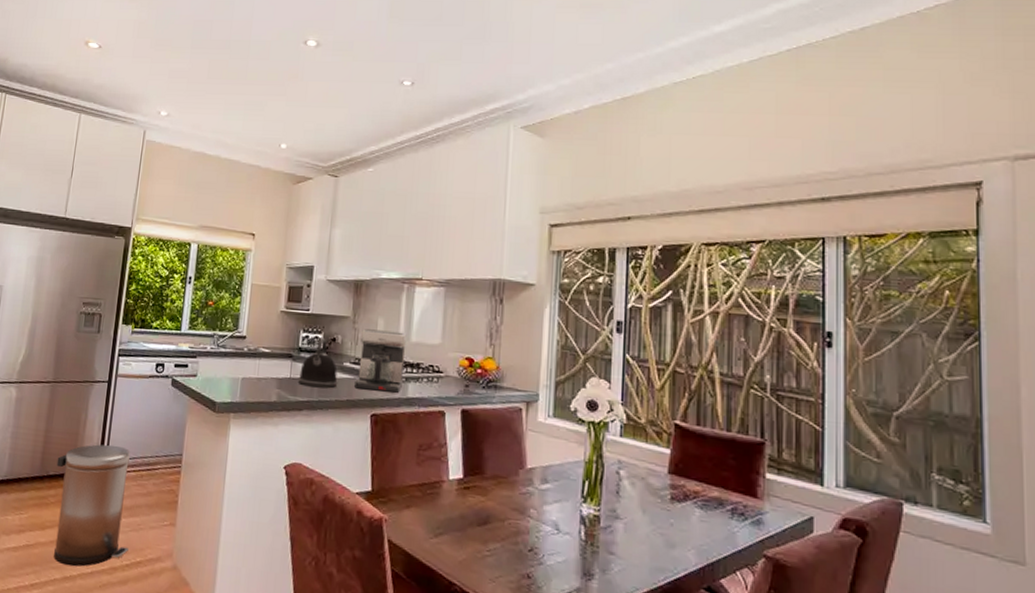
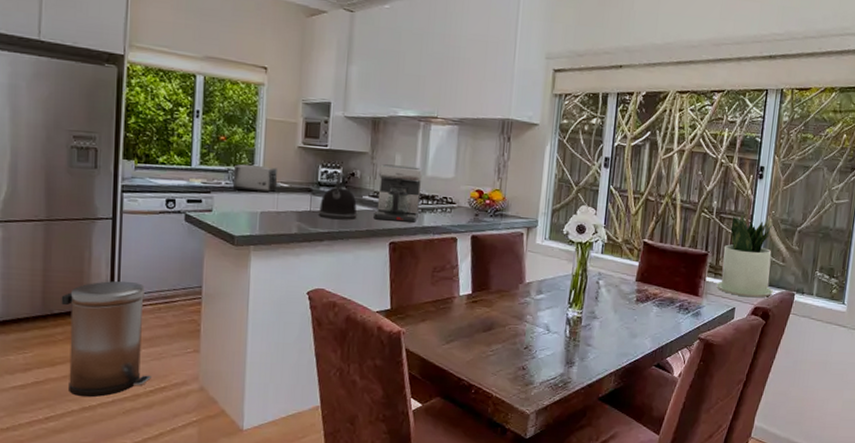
toaster: none [217,328,261,359] -> present [232,164,278,193]
planter: none [781,393,870,506] -> present [715,215,774,298]

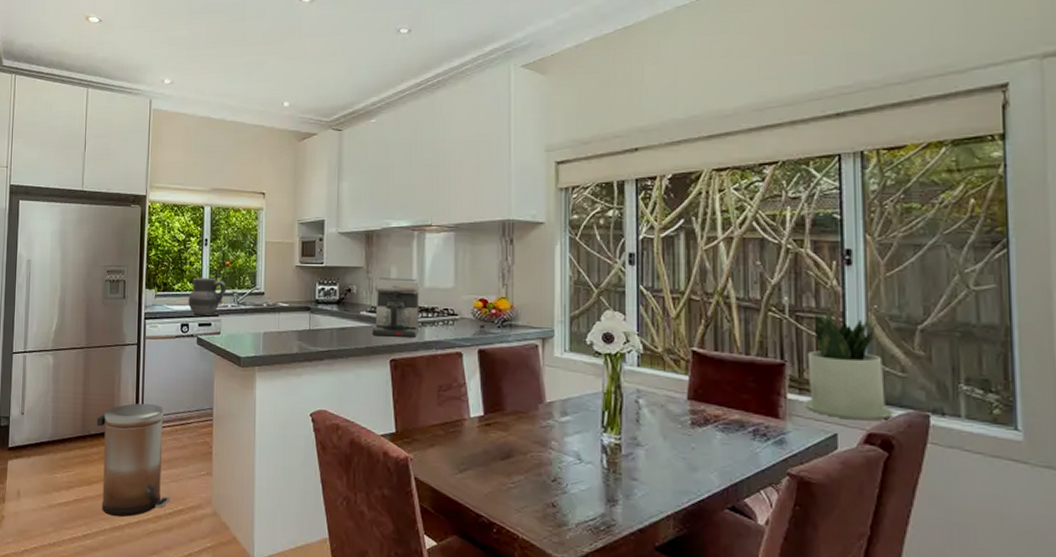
ceramic jug: none [175,151,221,192] -> present [188,277,227,315]
toaster: present [232,164,278,193] -> none [237,286,278,313]
kettle: present [318,173,358,221] -> none [317,289,356,338]

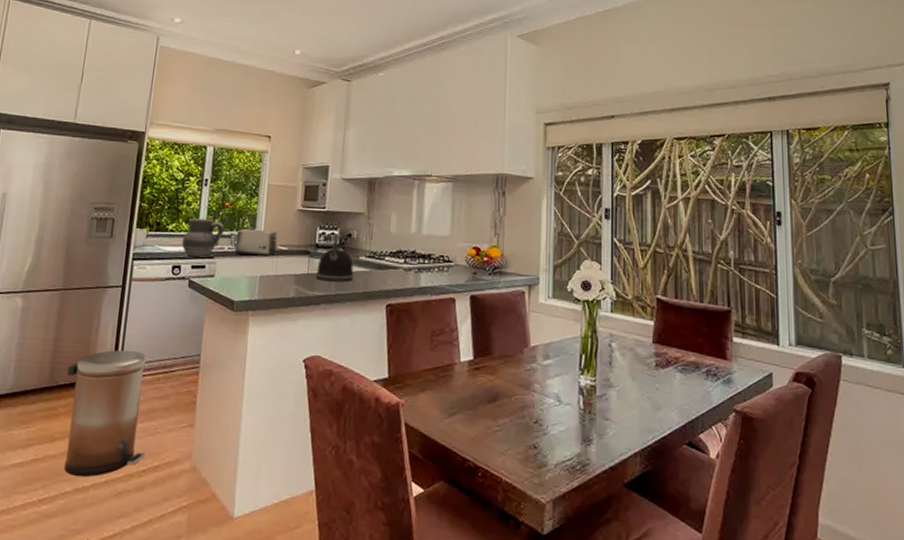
toaster: none [237,286,278,313] -> present [234,228,278,257]
kettle: none [317,289,356,338] -> present [315,234,354,283]
coffee maker: present [372,278,420,339] -> none [370,224,419,284]
planter: present [803,312,895,421] -> none [745,266,816,361]

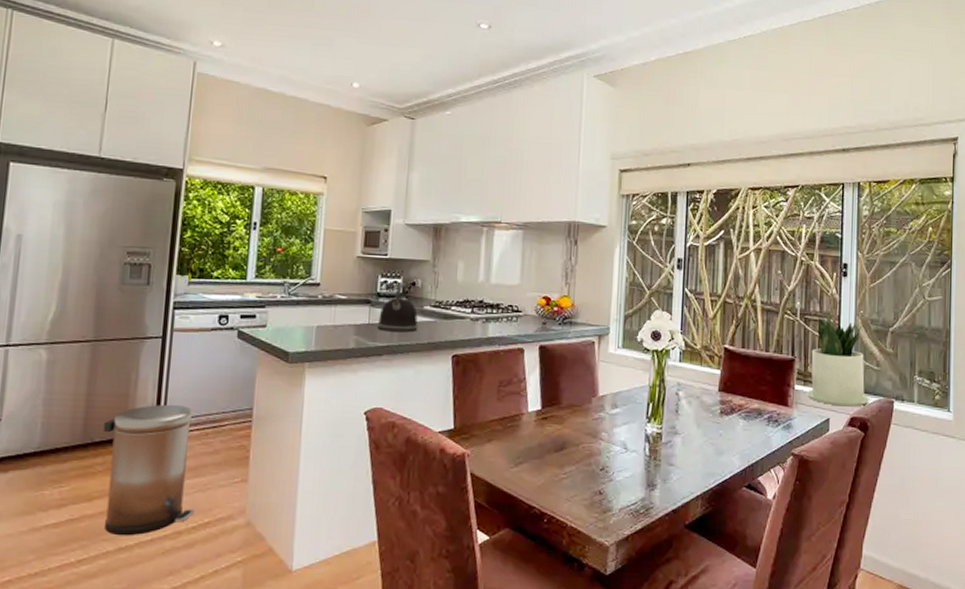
ceramic jug: present [182,218,225,257] -> none [229,264,277,307]
toaster: present [234,228,278,257] -> none [288,276,336,306]
planter: none [745,266,816,361] -> present [806,316,871,407]

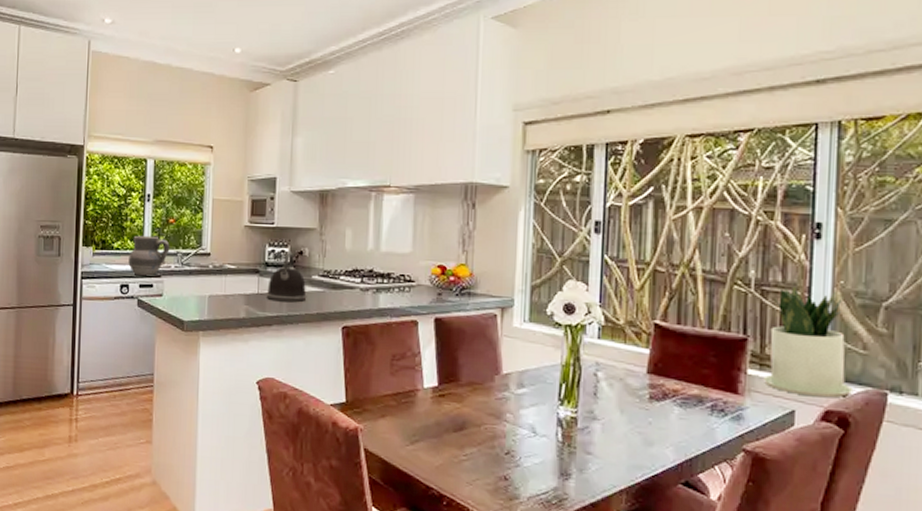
pedal bin: present [103,404,194,536] -> none [29,367,107,485]
ceramic jug: none [229,264,277,307] -> present [128,235,170,276]

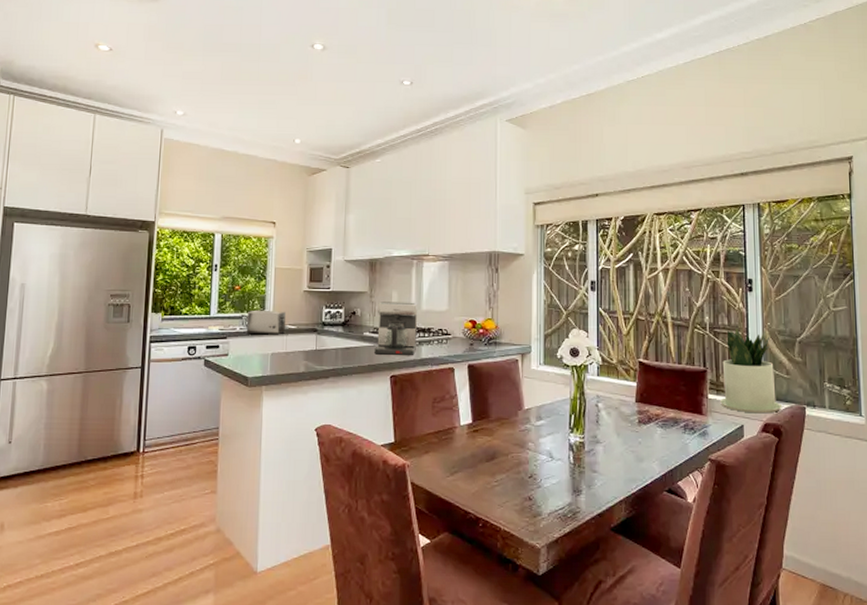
ceramic jug: present [128,235,170,276] -> none [196,301,236,338]
toaster: none [181,246,226,275] -> present [246,310,287,335]
kettle: present [266,251,307,303] -> none [323,312,359,357]
coffee maker: none [324,240,376,305] -> present [374,302,418,356]

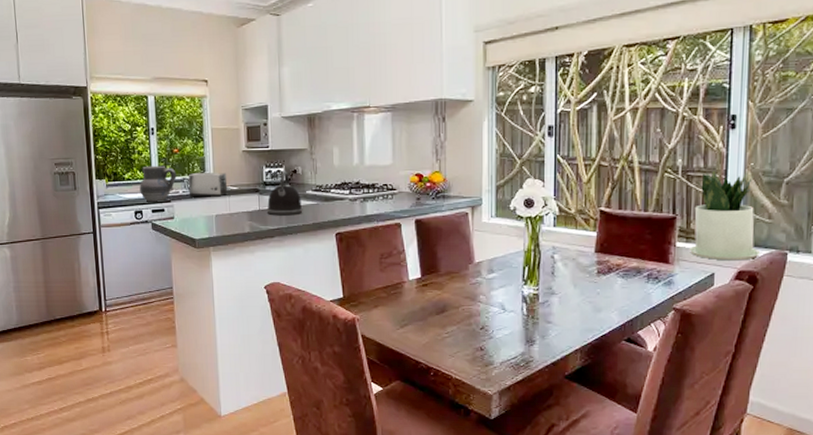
ceramic jug: none [196,301,236,338] -> present [139,165,177,202]
kettle: none [323,312,359,357] -> present [266,171,303,216]
coffee maker: present [374,302,418,356] -> none [318,157,361,213]

